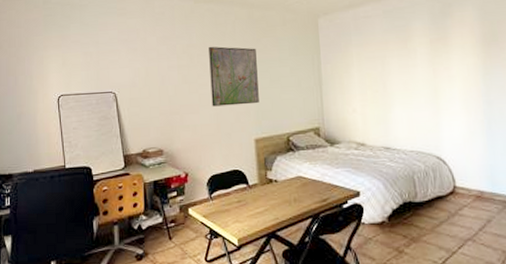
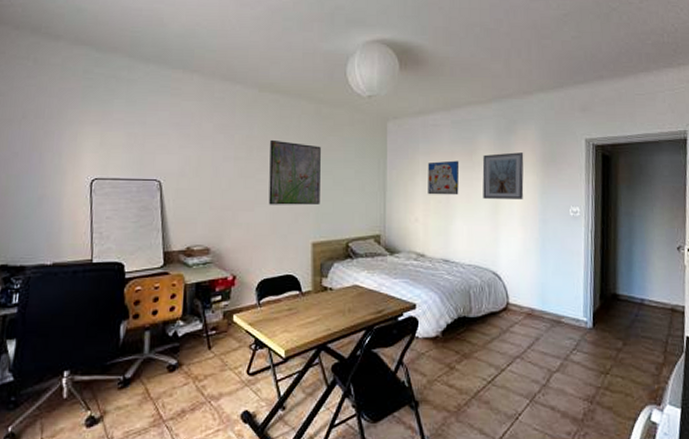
wall art: none [361,49,396,86] -> present [427,160,460,195]
picture frame: none [418,35,465,85] -> present [482,152,524,199]

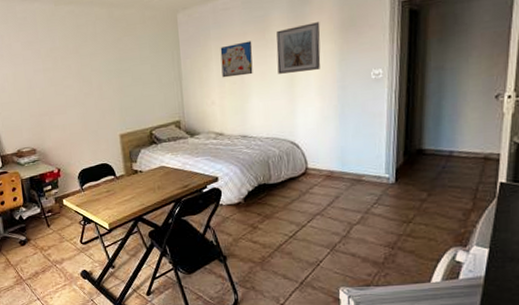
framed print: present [268,139,321,206] -> none [71,47,123,107]

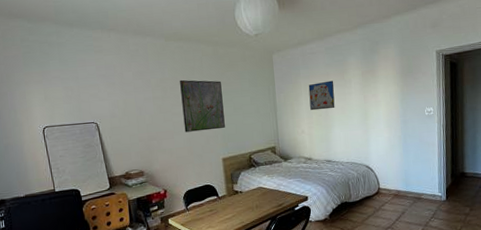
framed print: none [71,47,123,107] -> present [180,79,225,133]
picture frame: present [276,22,321,74] -> none [353,68,388,109]

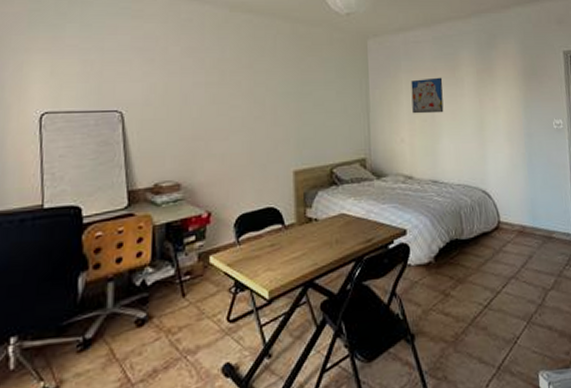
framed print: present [180,79,225,133] -> none [244,62,300,133]

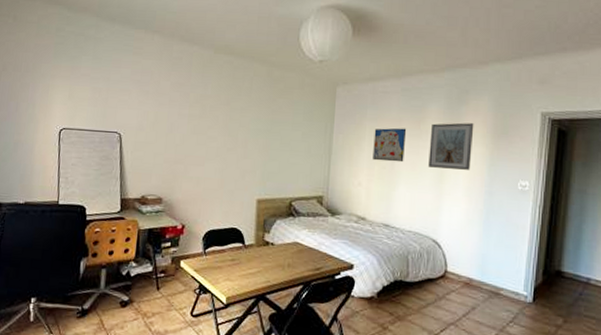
picture frame: none [466,67,508,115] -> present [428,122,474,170]

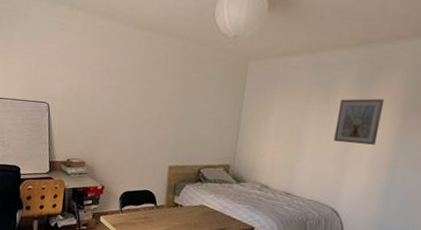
wall art: present [373,127,407,163] -> none [279,102,315,136]

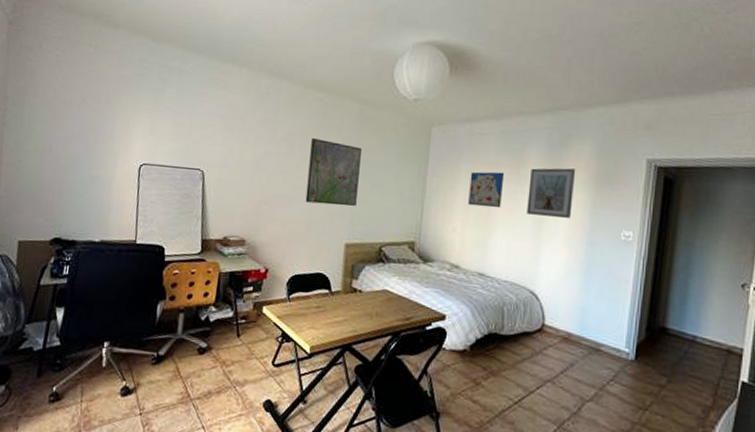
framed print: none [135,73,184,134] -> present [305,137,362,207]
wall art: none [279,102,315,136] -> present [468,171,505,208]

